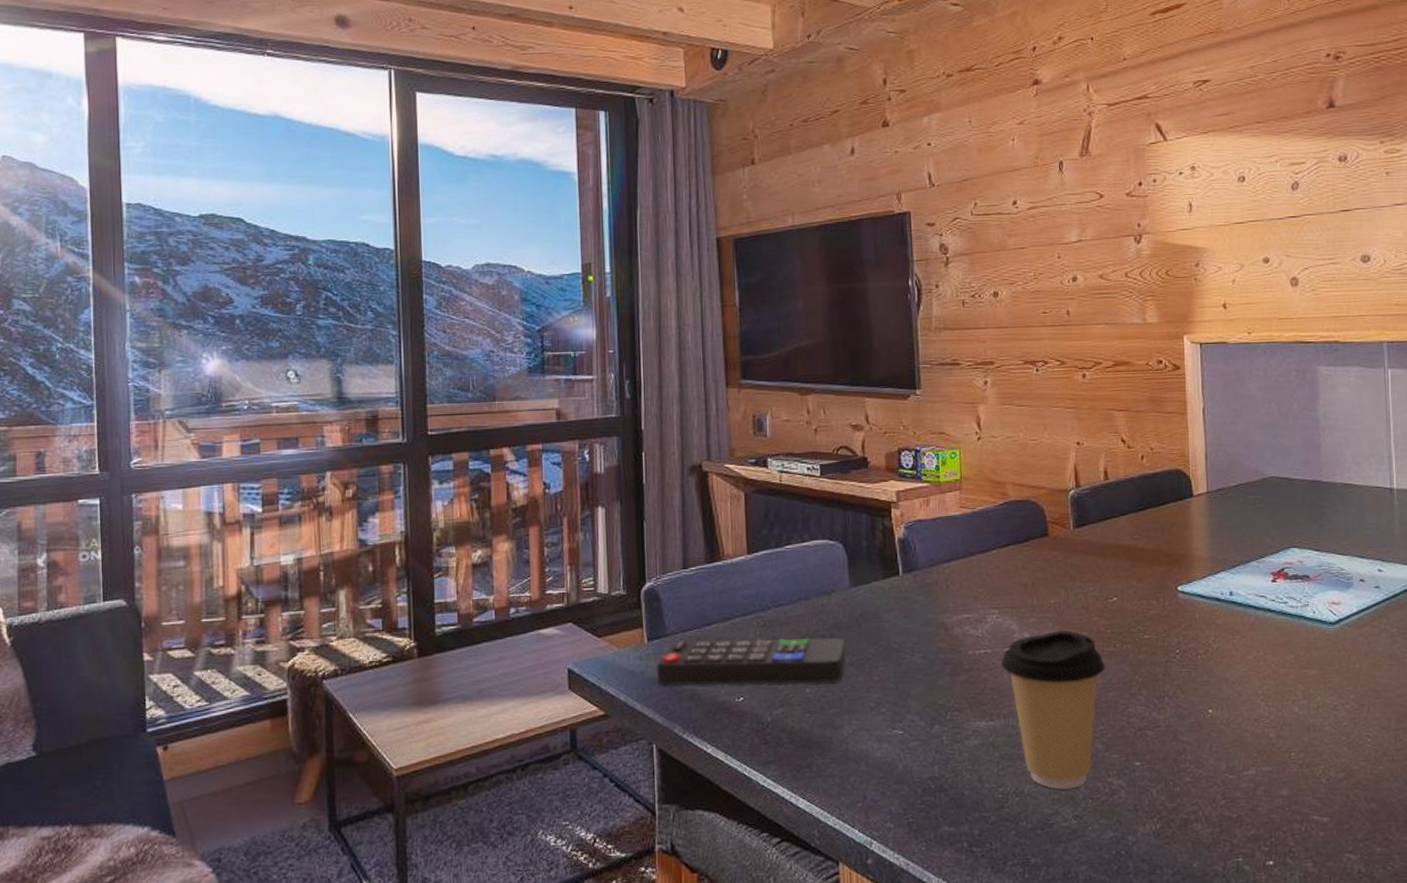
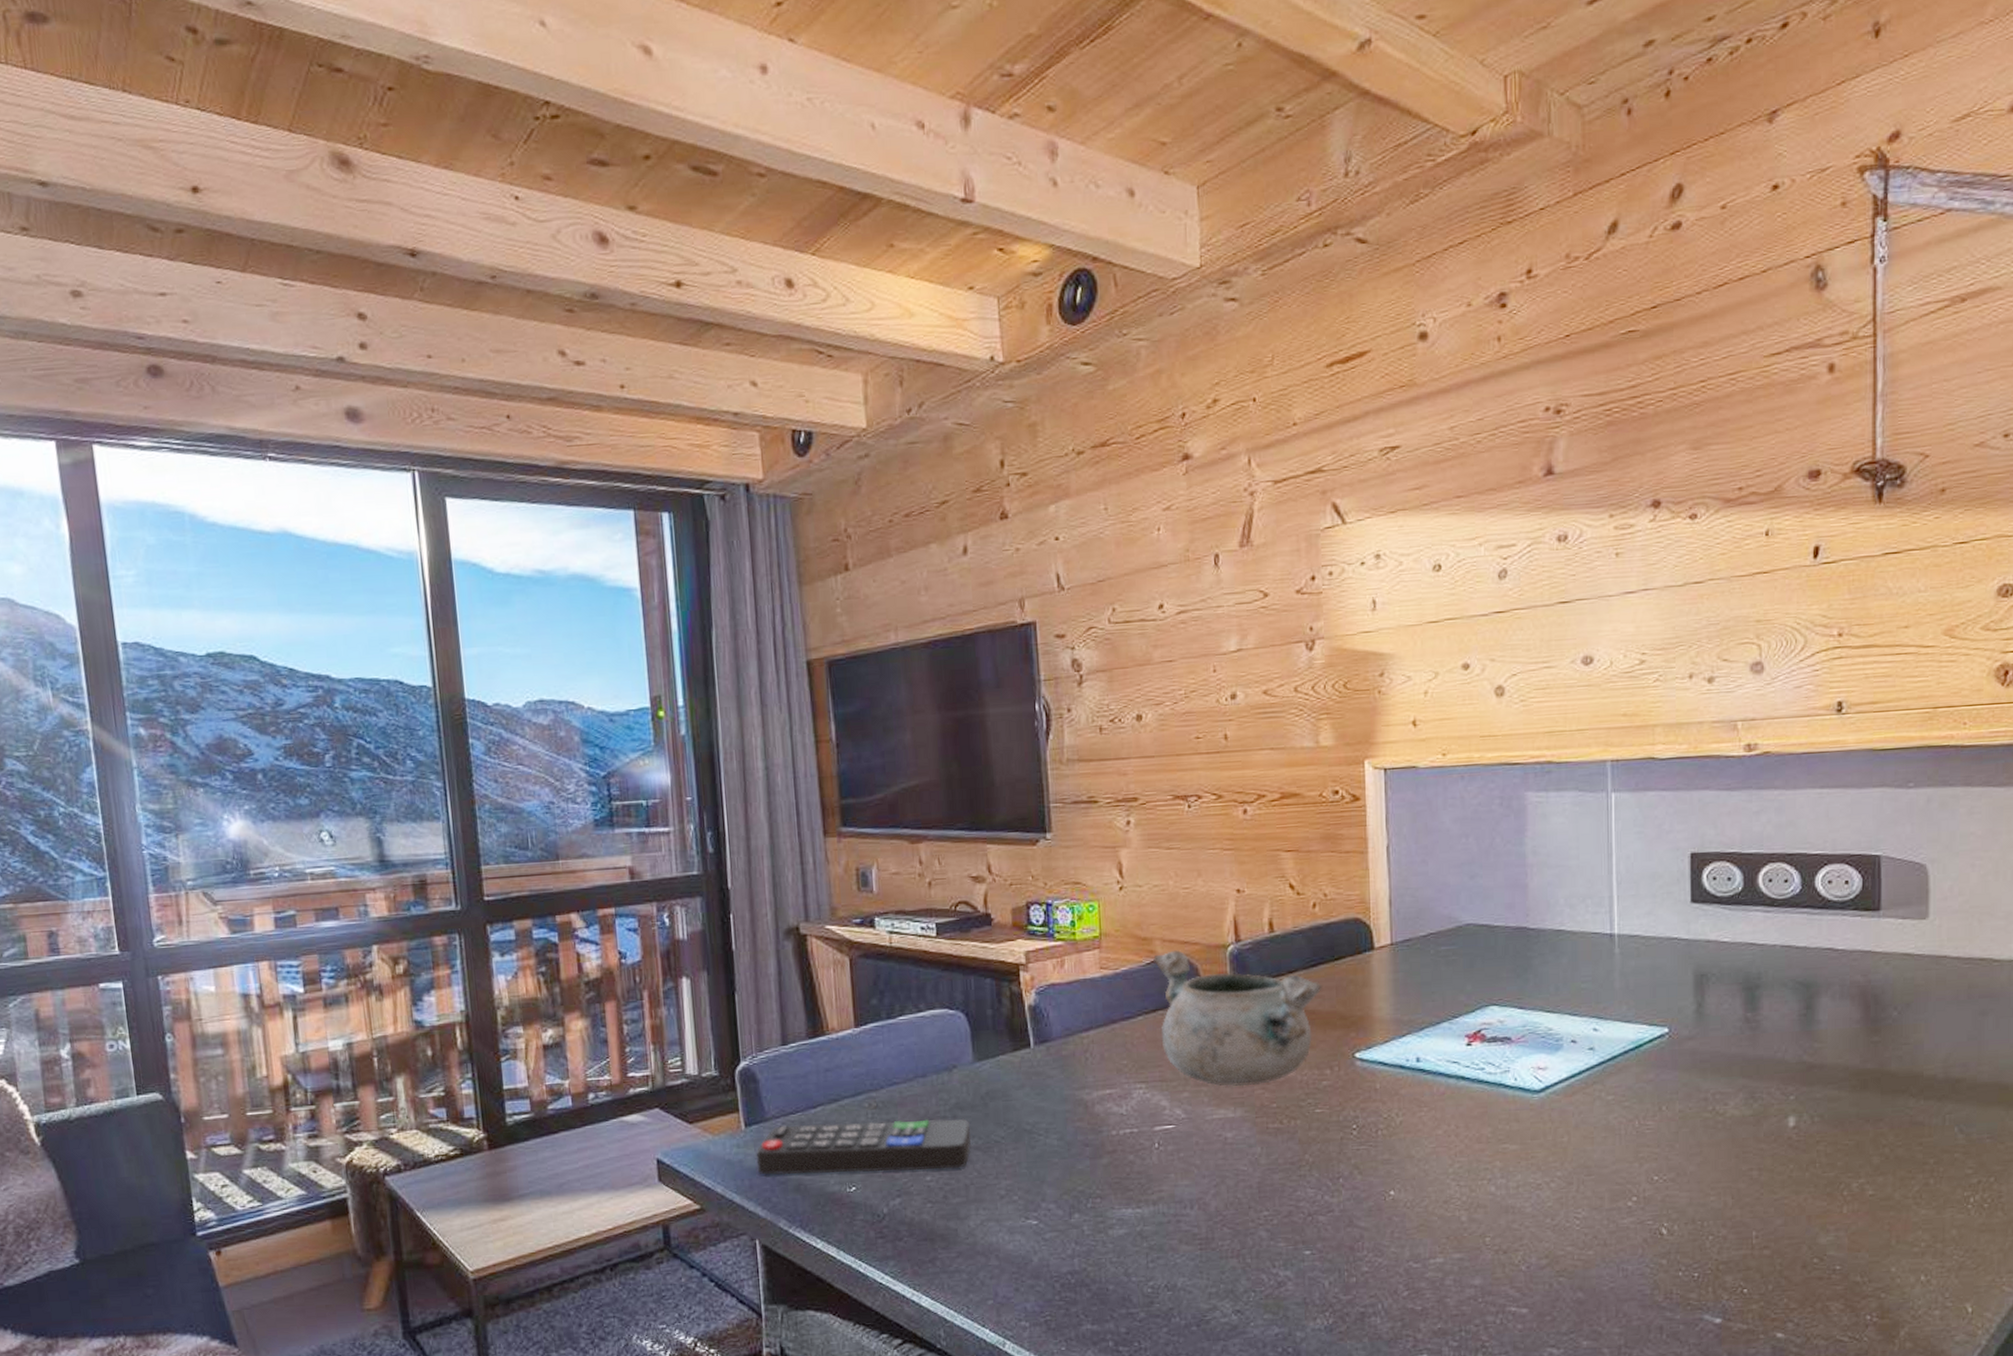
coffee cup: present [1001,629,1105,790] -> none [1149,1104,1270,1282]
decorative bowl: none [1006,493,1150,613] -> present [1153,950,1324,1086]

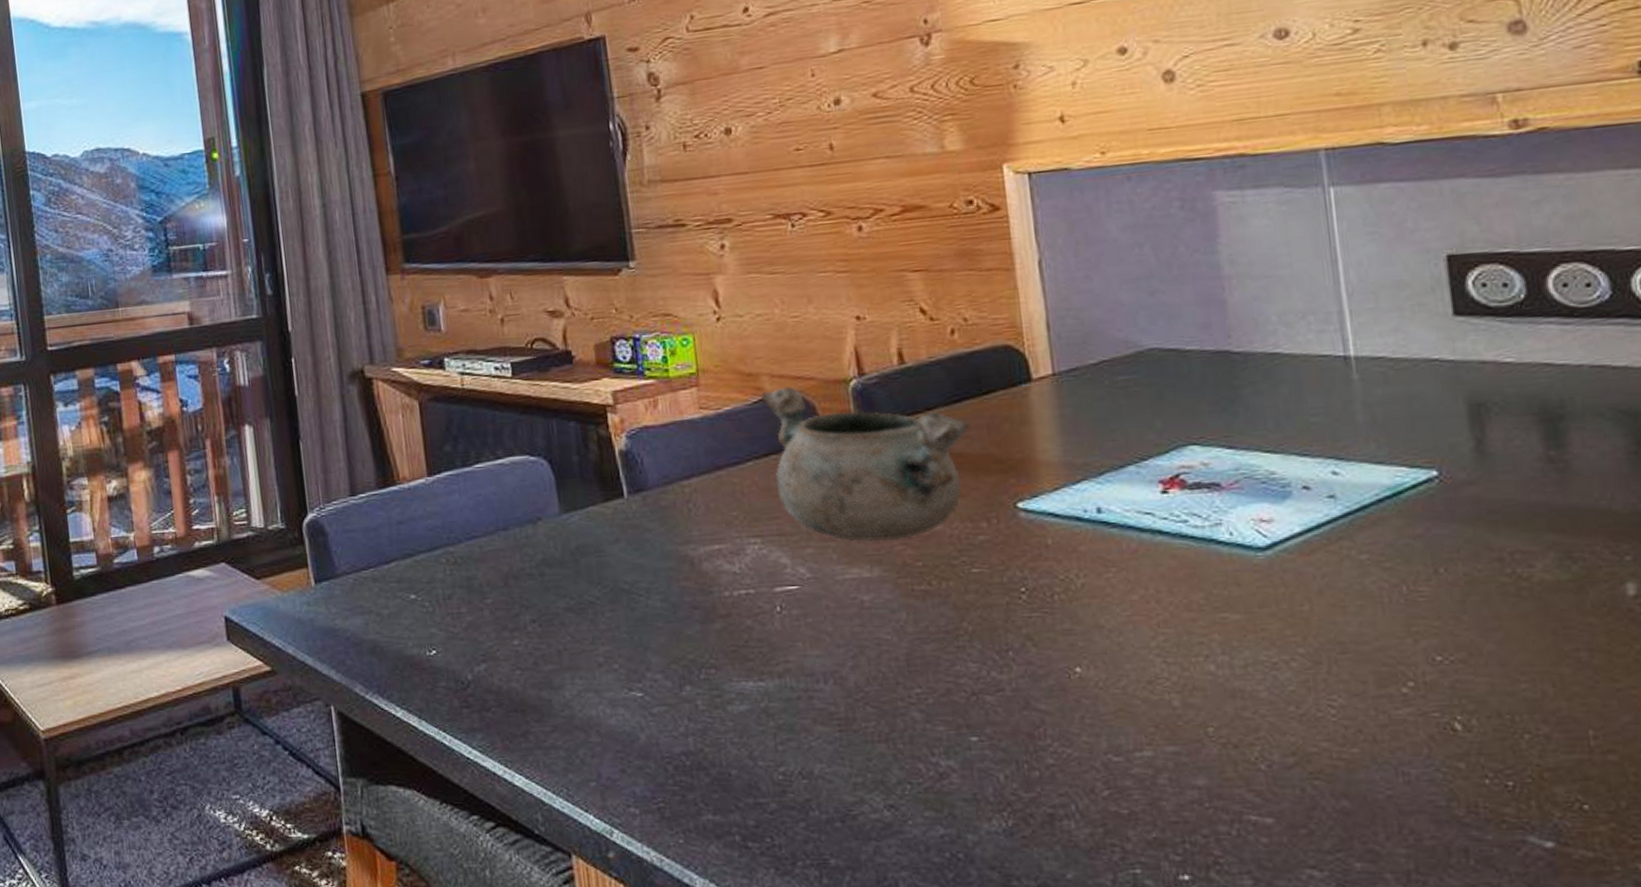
remote control: present [756,1118,972,1175] -> none [327,576,563,636]

